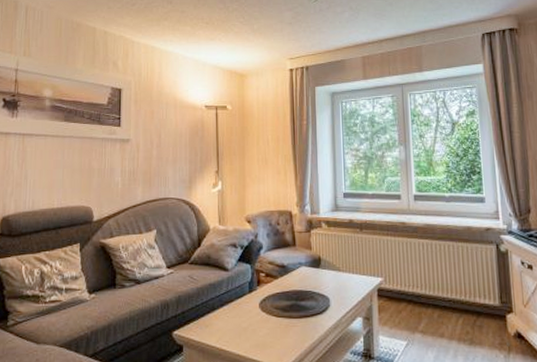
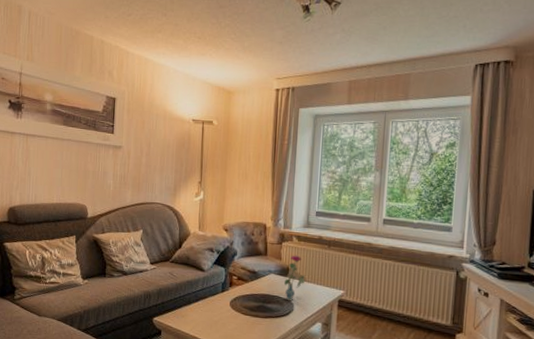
vase: none [316,242,339,296] -> present [283,255,305,301]

